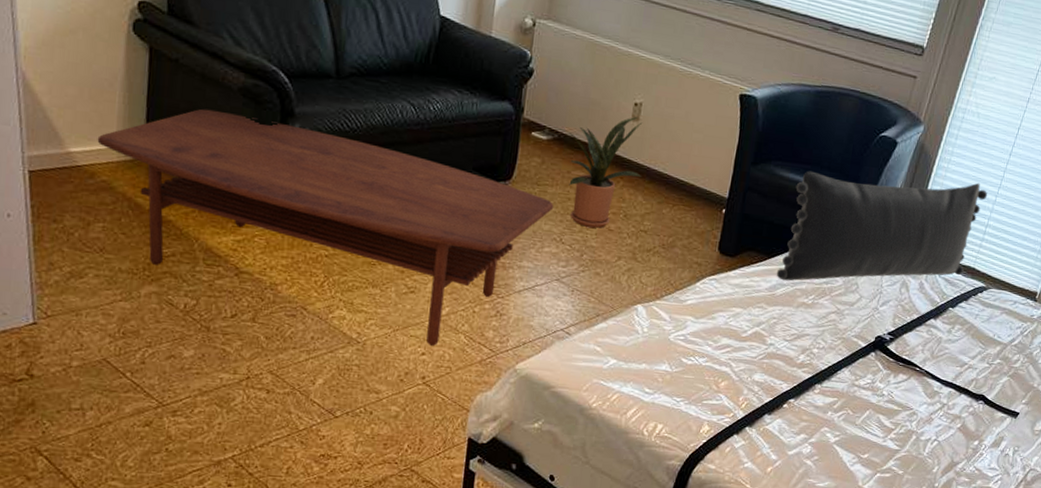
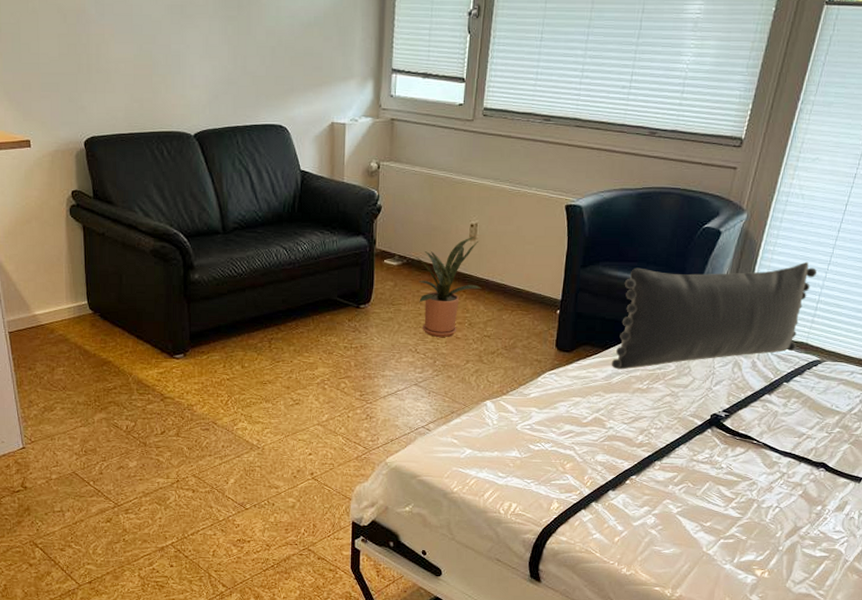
coffee table: present [97,108,554,346] -> none [53,270,408,447]

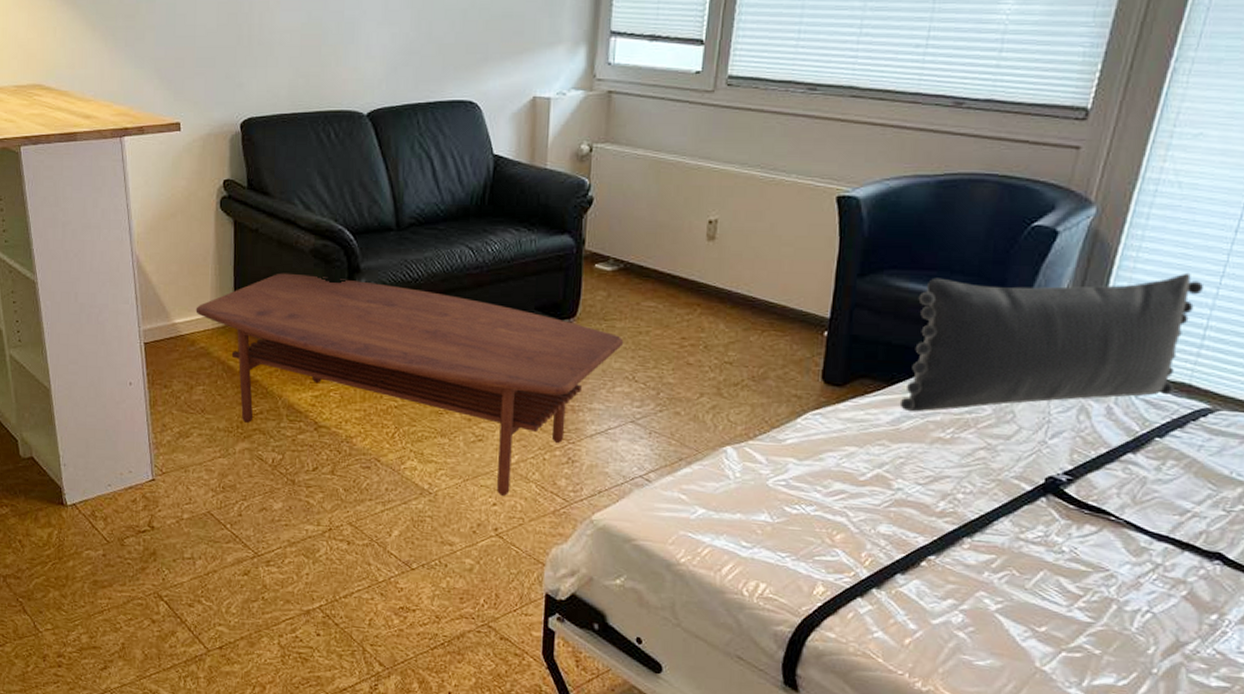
coffee table: none [53,270,408,447] -> present [195,273,624,496]
house plant: present [403,237,482,337] -> none [619,236,723,363]

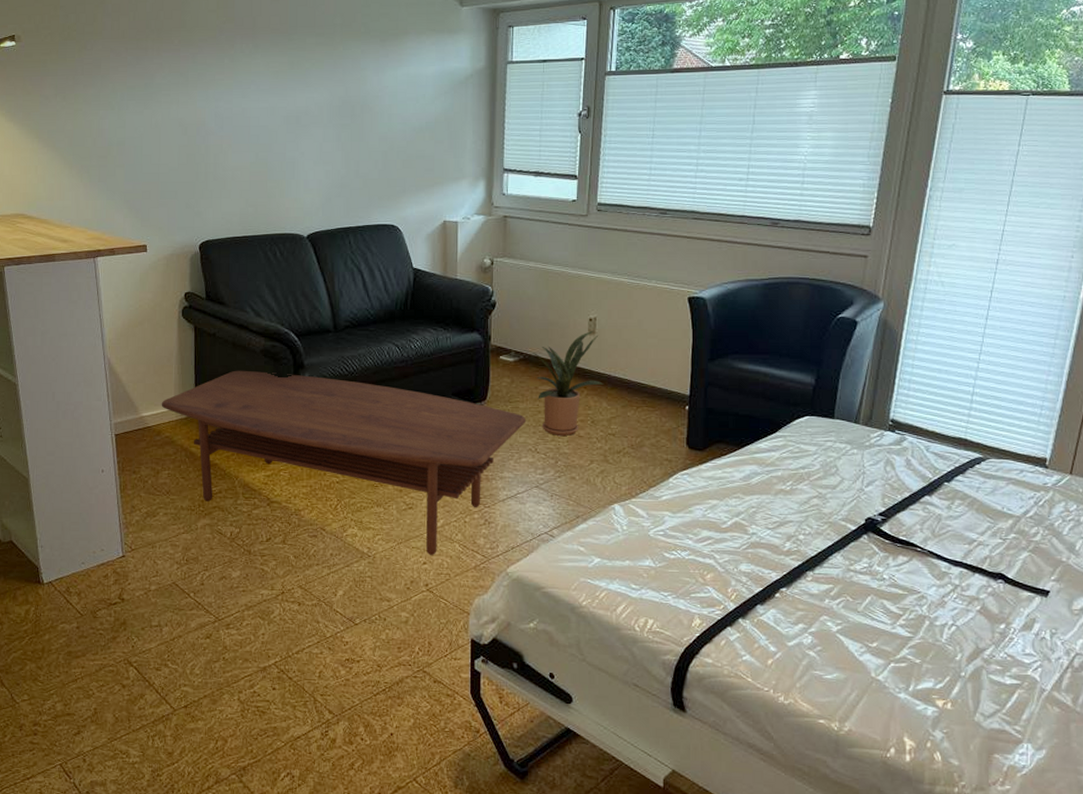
house plant: none [619,236,723,363] -> present [519,331,604,436]
pillow: present [899,272,1205,412] -> none [748,351,968,470]

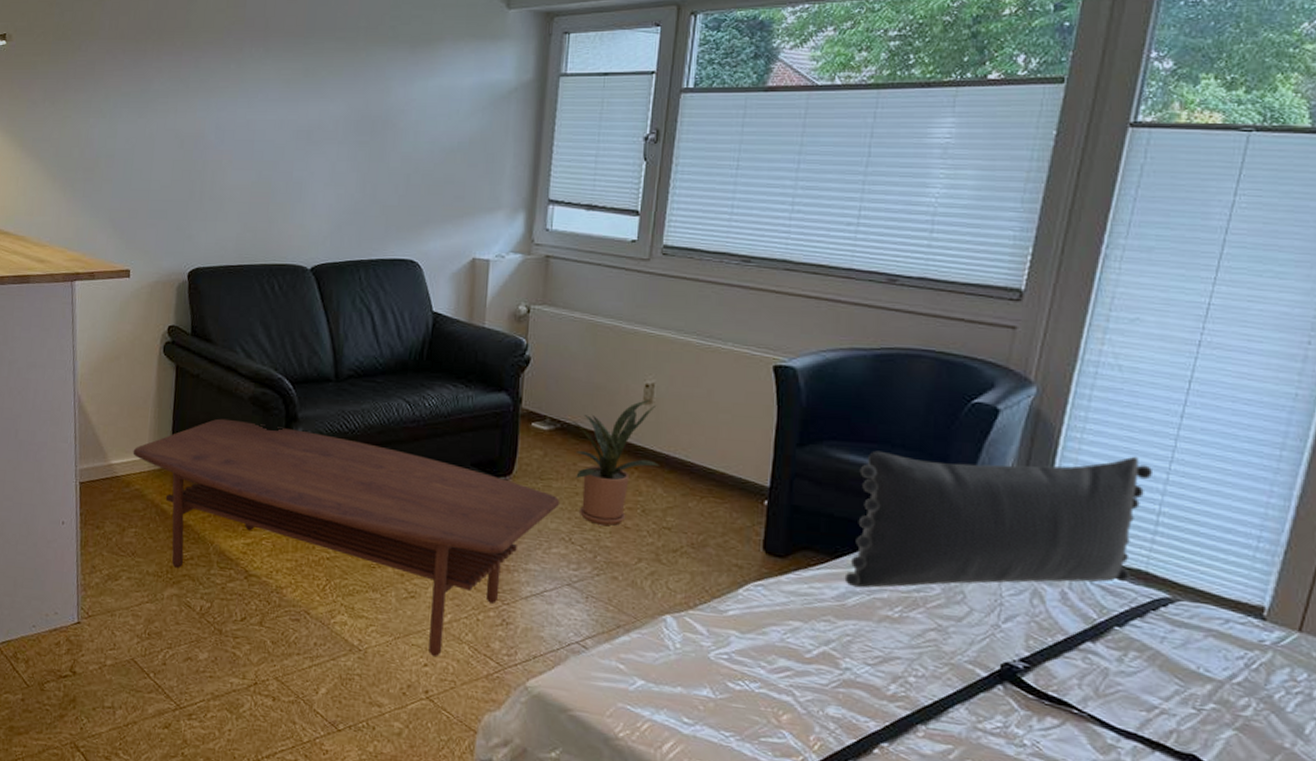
pillow: none [748,351,968,470] -> present [844,450,1154,588]

